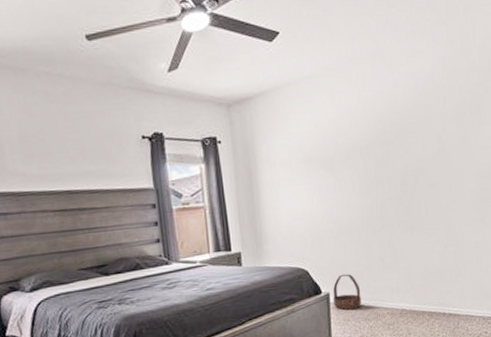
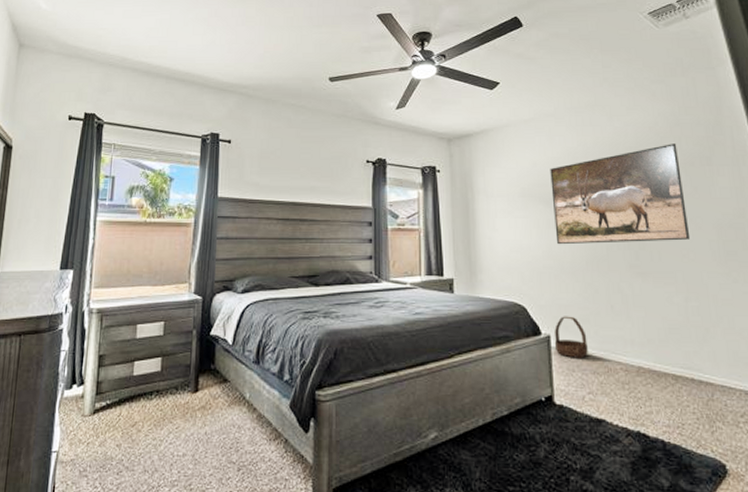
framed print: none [331,93,454,209] -> present [550,144,691,245]

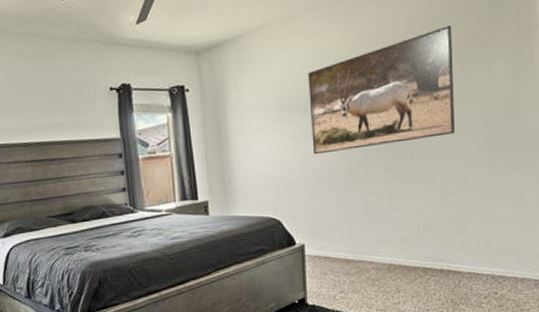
basket: present [554,316,588,358] -> none [308,224,341,263]

